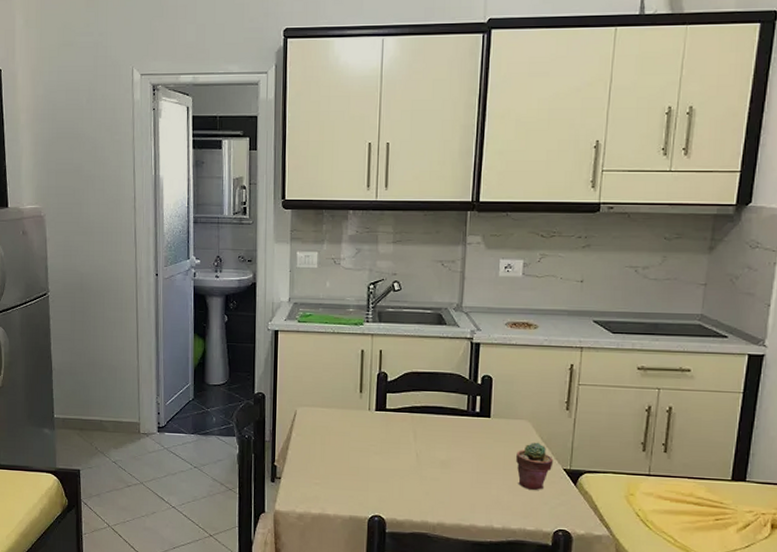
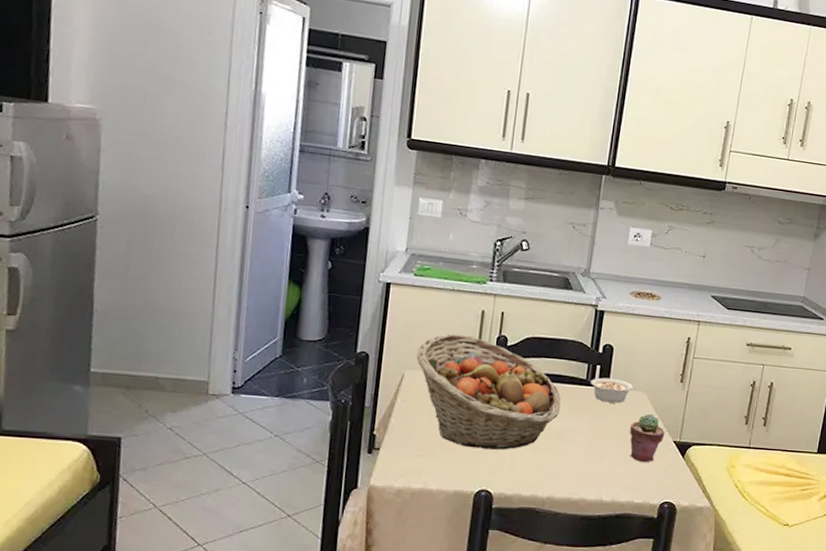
fruit basket: none [306,372,444,479] -> present [416,333,561,450]
legume: none [472,408,523,432] -> present [591,377,640,403]

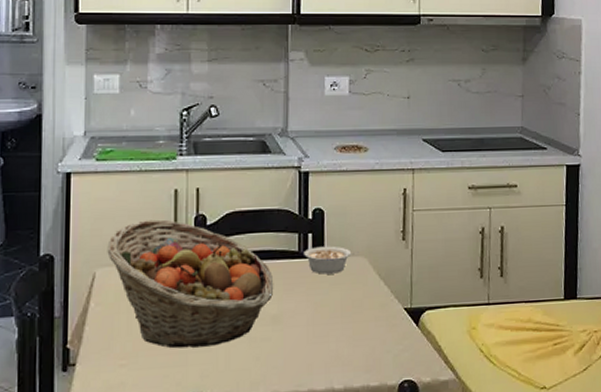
potted succulent: present [630,414,665,462] -> none [354,280,394,338]

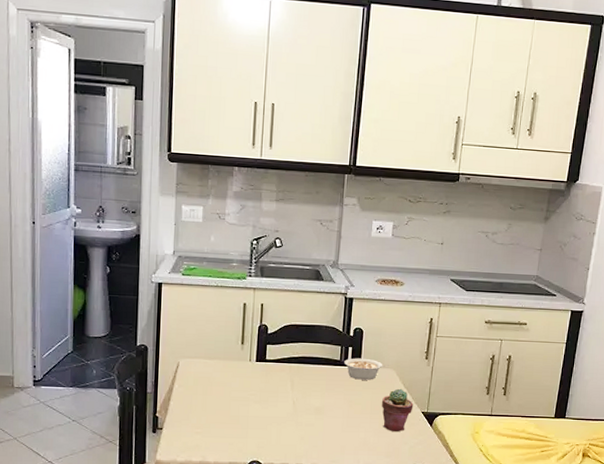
fruit basket: present [107,219,274,349] -> none [189,325,319,426]
potted succulent: none [354,280,394,338] -> present [382,388,414,432]

